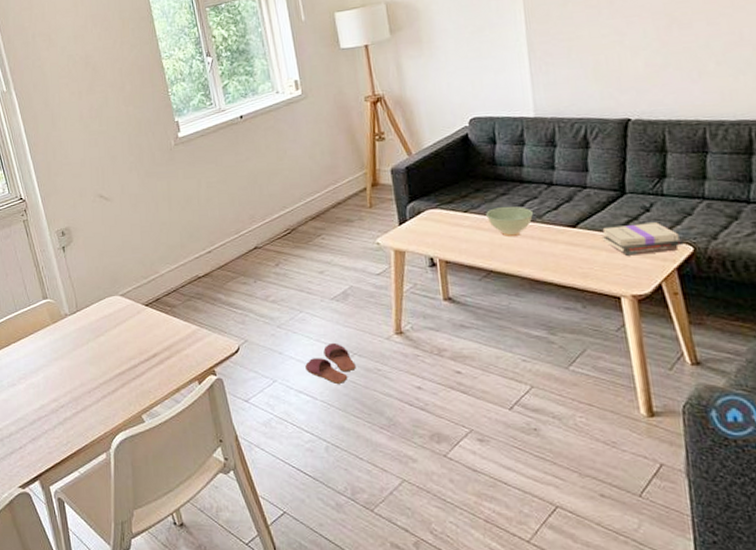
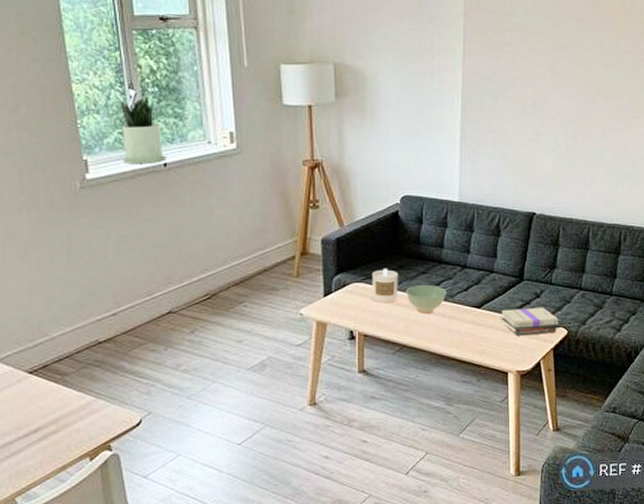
planter: none [199,61,243,121] -> present [118,97,168,165]
slippers: present [305,342,356,383] -> none [214,414,267,456]
candle: none [447,192,478,229] -> present [372,268,399,304]

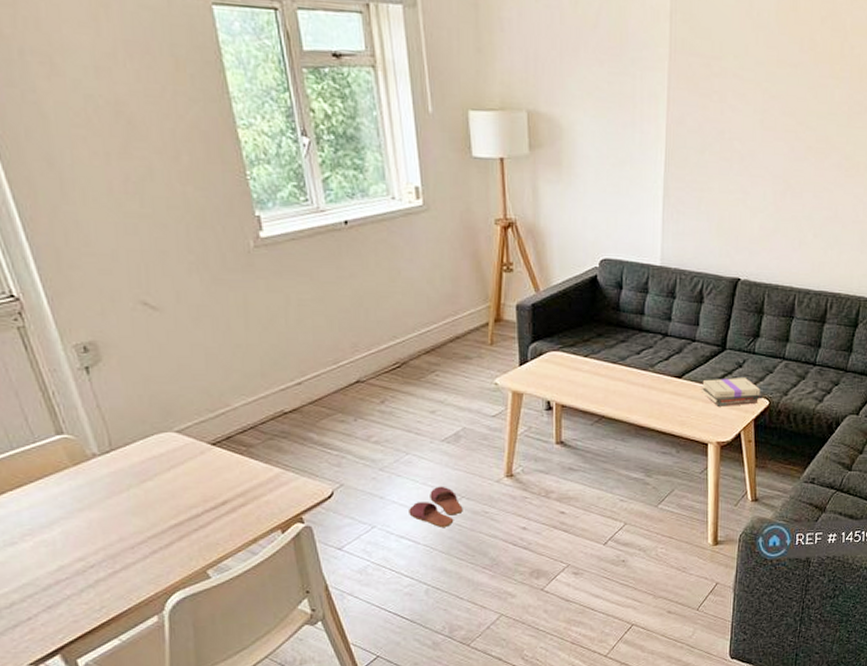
planter: present [118,97,168,165] -> none [290,146,349,222]
slippers: none [214,414,267,456] -> present [409,486,463,527]
candle: present [372,268,399,304] -> none [569,335,598,373]
bowl: present [406,284,447,313] -> none [605,353,648,383]

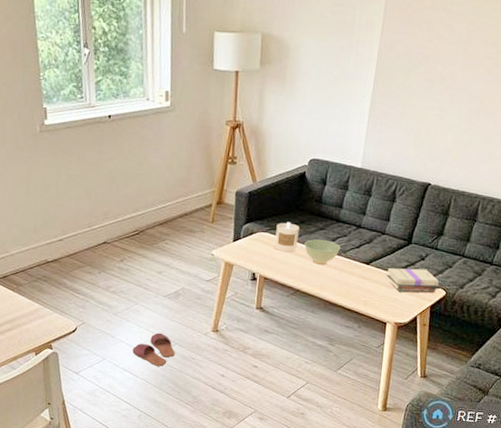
candle: none [569,335,598,373] -> present [274,221,300,253]
bowl: none [605,353,648,383] -> present [304,239,341,265]

